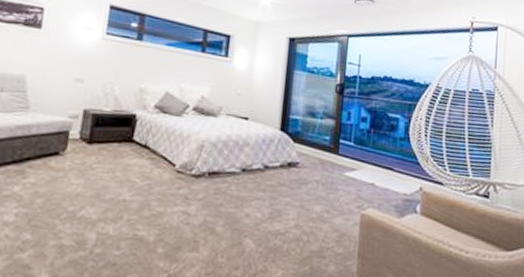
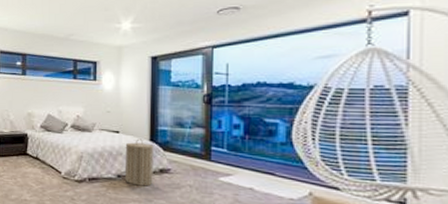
laundry hamper: none [249,127,284,182] -> present [124,138,154,187]

